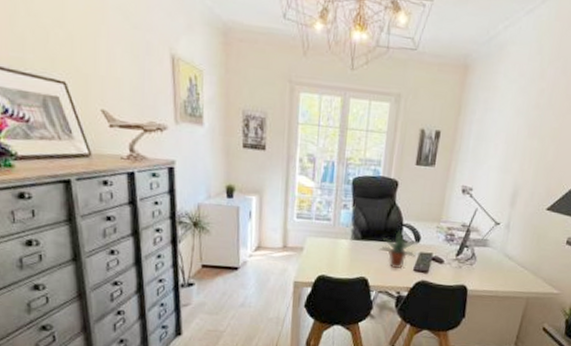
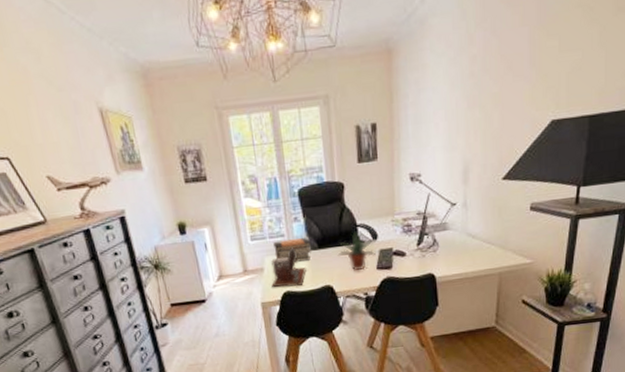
desk organizer: none [308,233,345,272] -> present [271,247,307,287]
book stack: none [317,223,355,249] -> present [273,237,311,264]

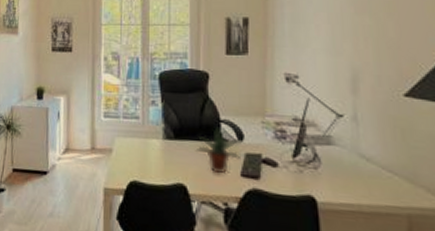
desk organizer: present [271,247,307,287] -> none [118,132,158,177]
book stack: present [273,237,311,264] -> none [126,122,166,151]

